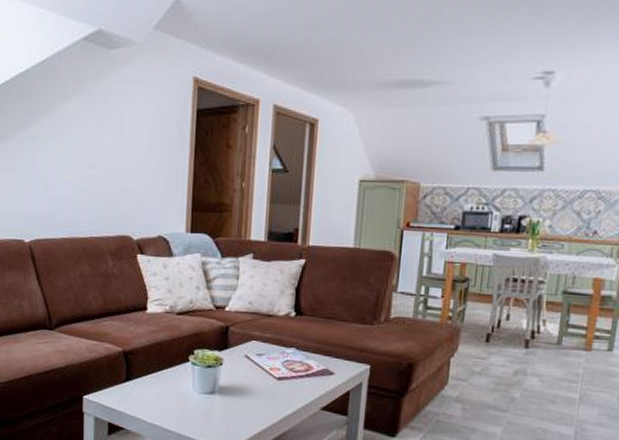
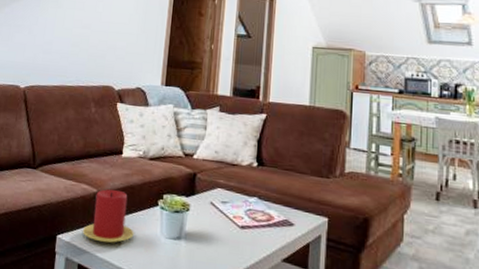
candle: none [109,347,165,402] -> present [82,189,134,244]

